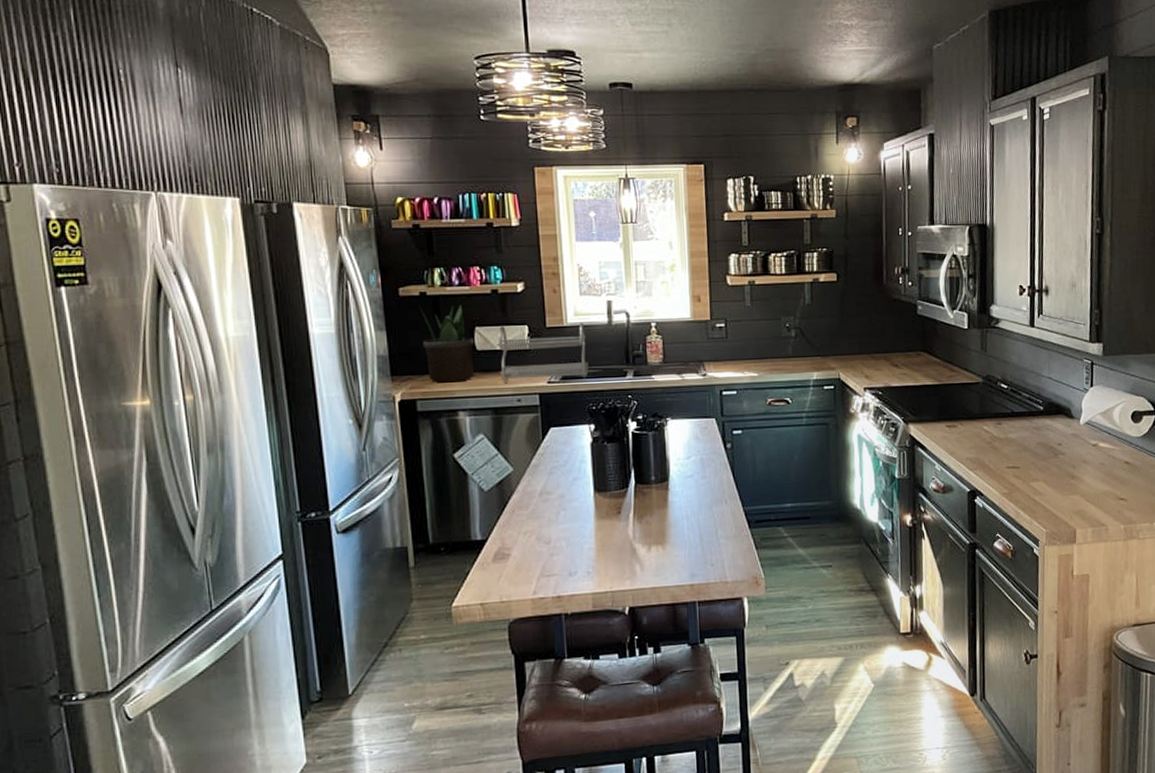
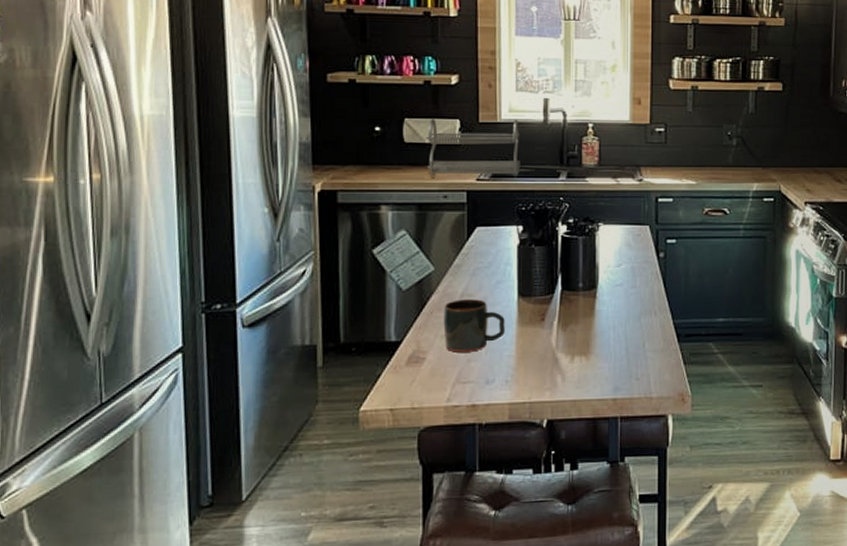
planter: present [419,304,475,383] -> none [348,93,403,175]
mug: none [524,496,584,548] -> present [443,299,505,353]

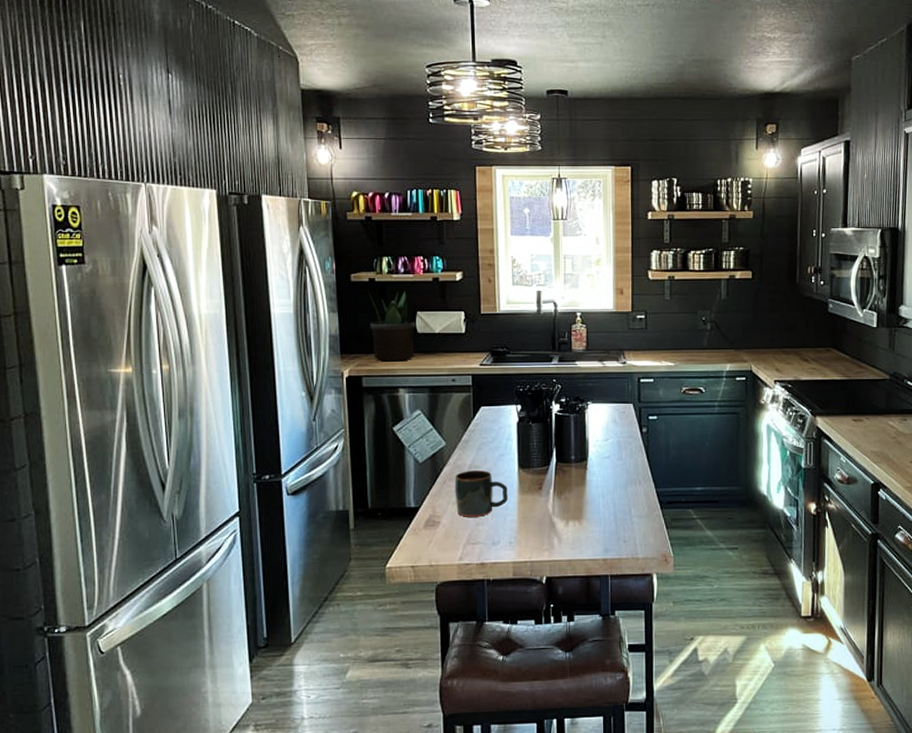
planter: none [348,93,403,175] -> present [368,291,416,362]
dish rack: present [425,119,521,178] -> none [435,310,518,363]

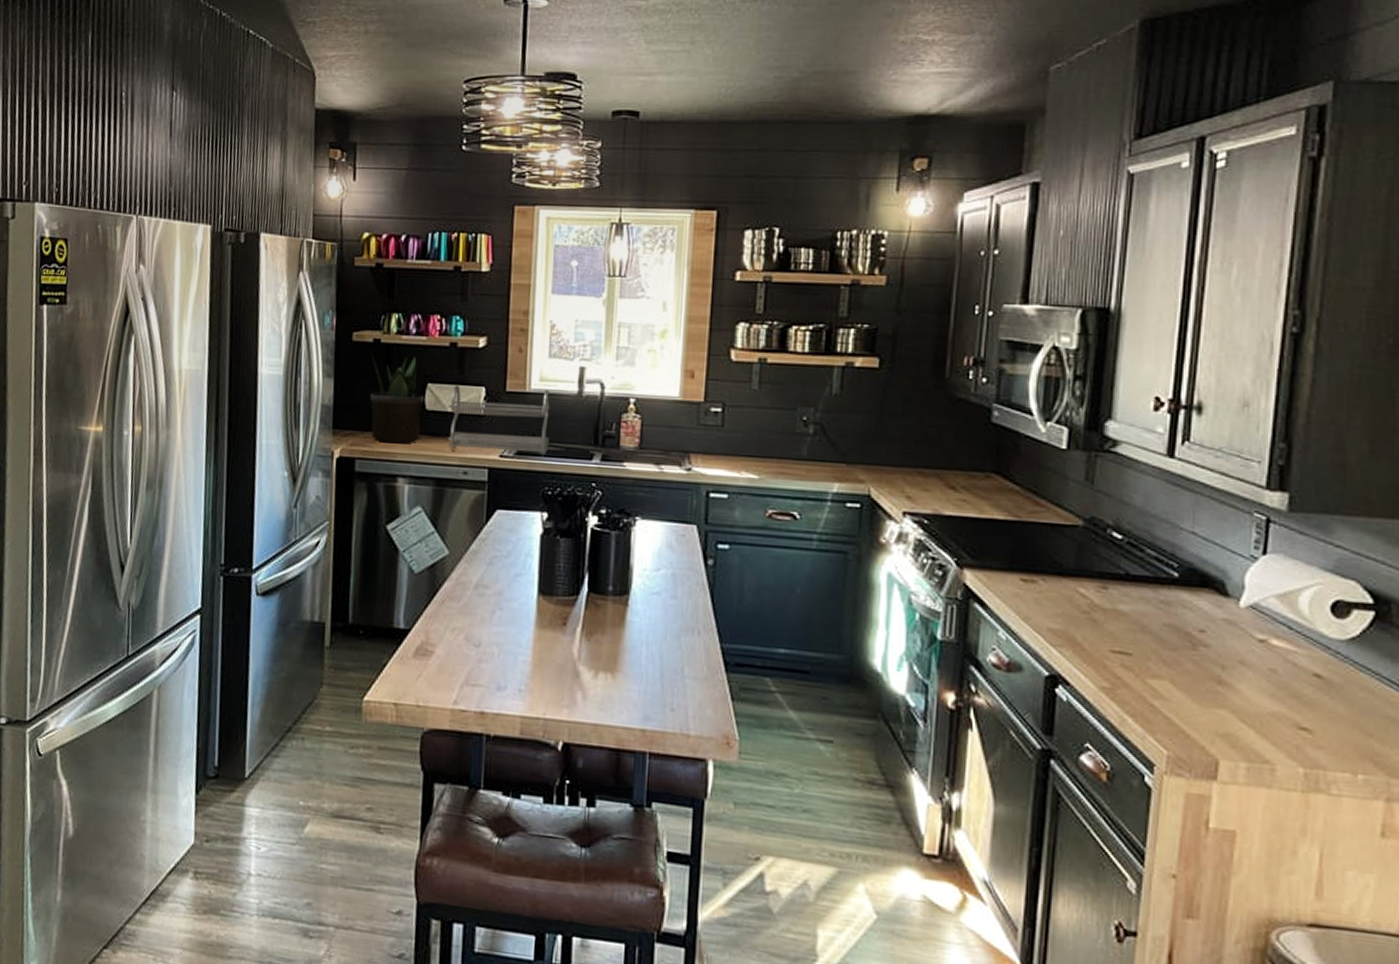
dish rack: none [435,310,518,363] -> present [448,385,551,457]
mug: present [455,470,508,517] -> none [454,590,522,652]

